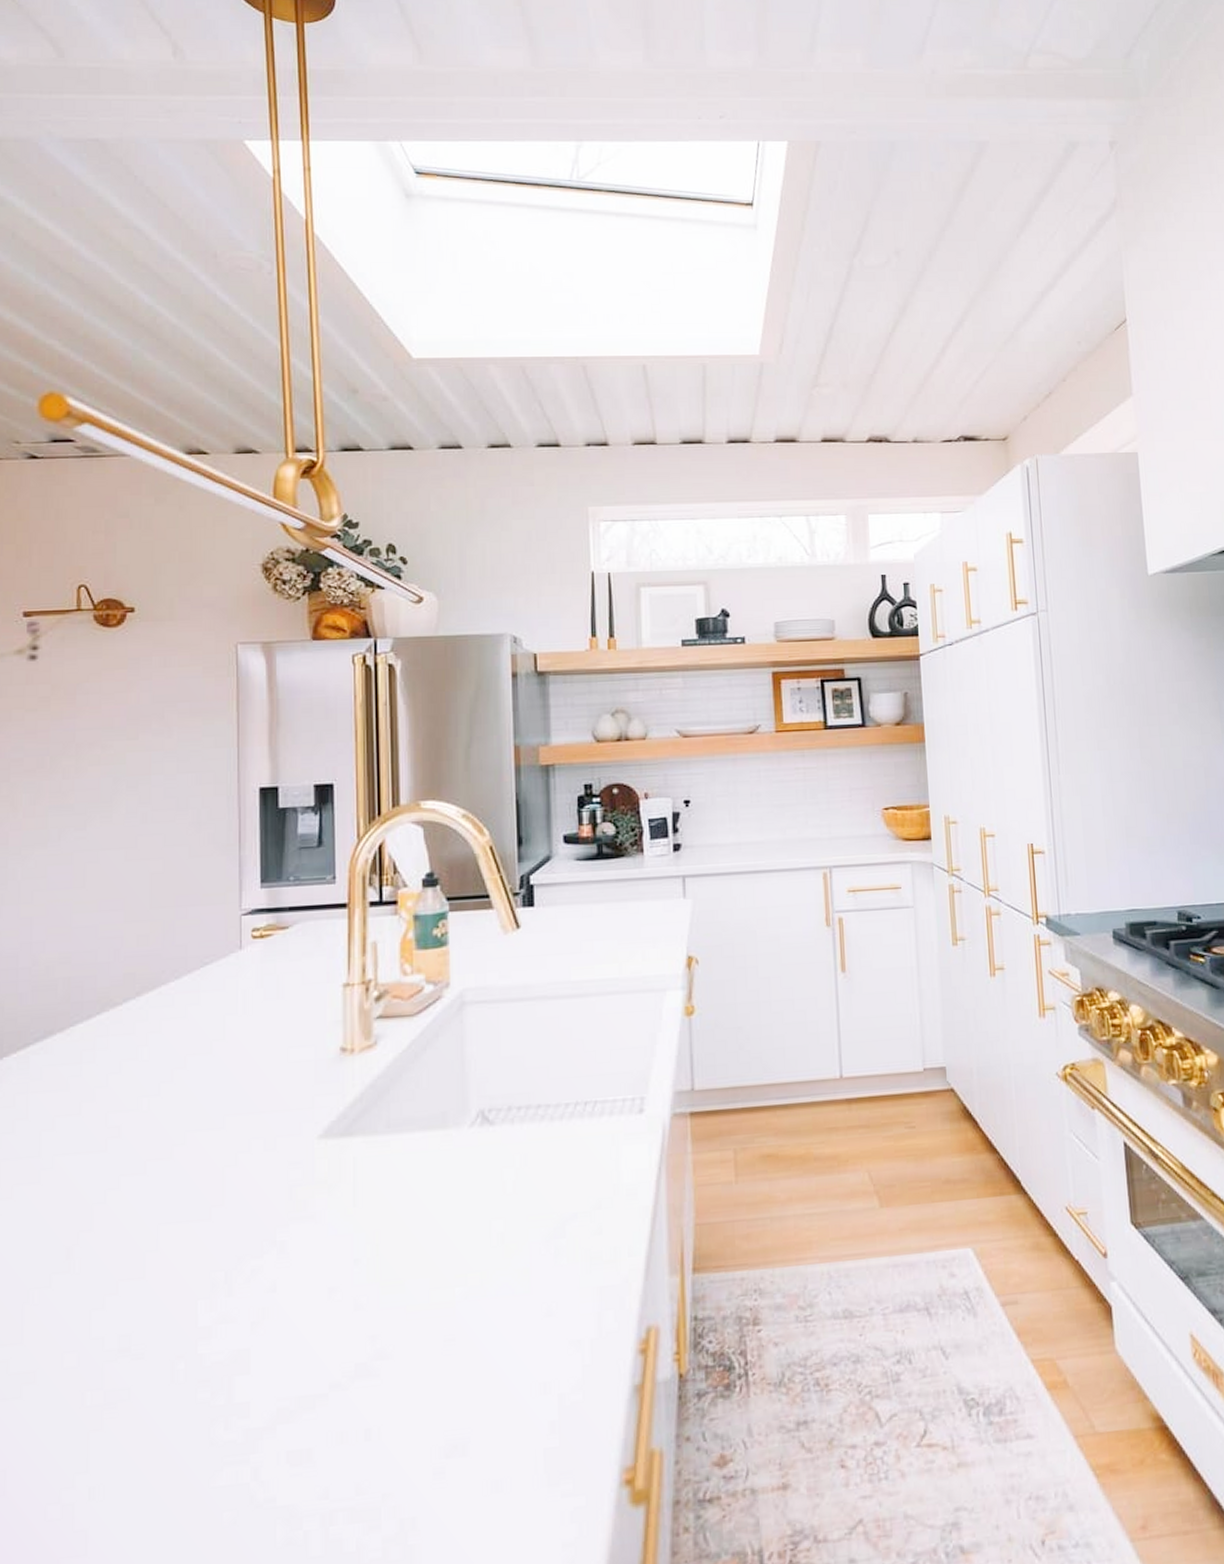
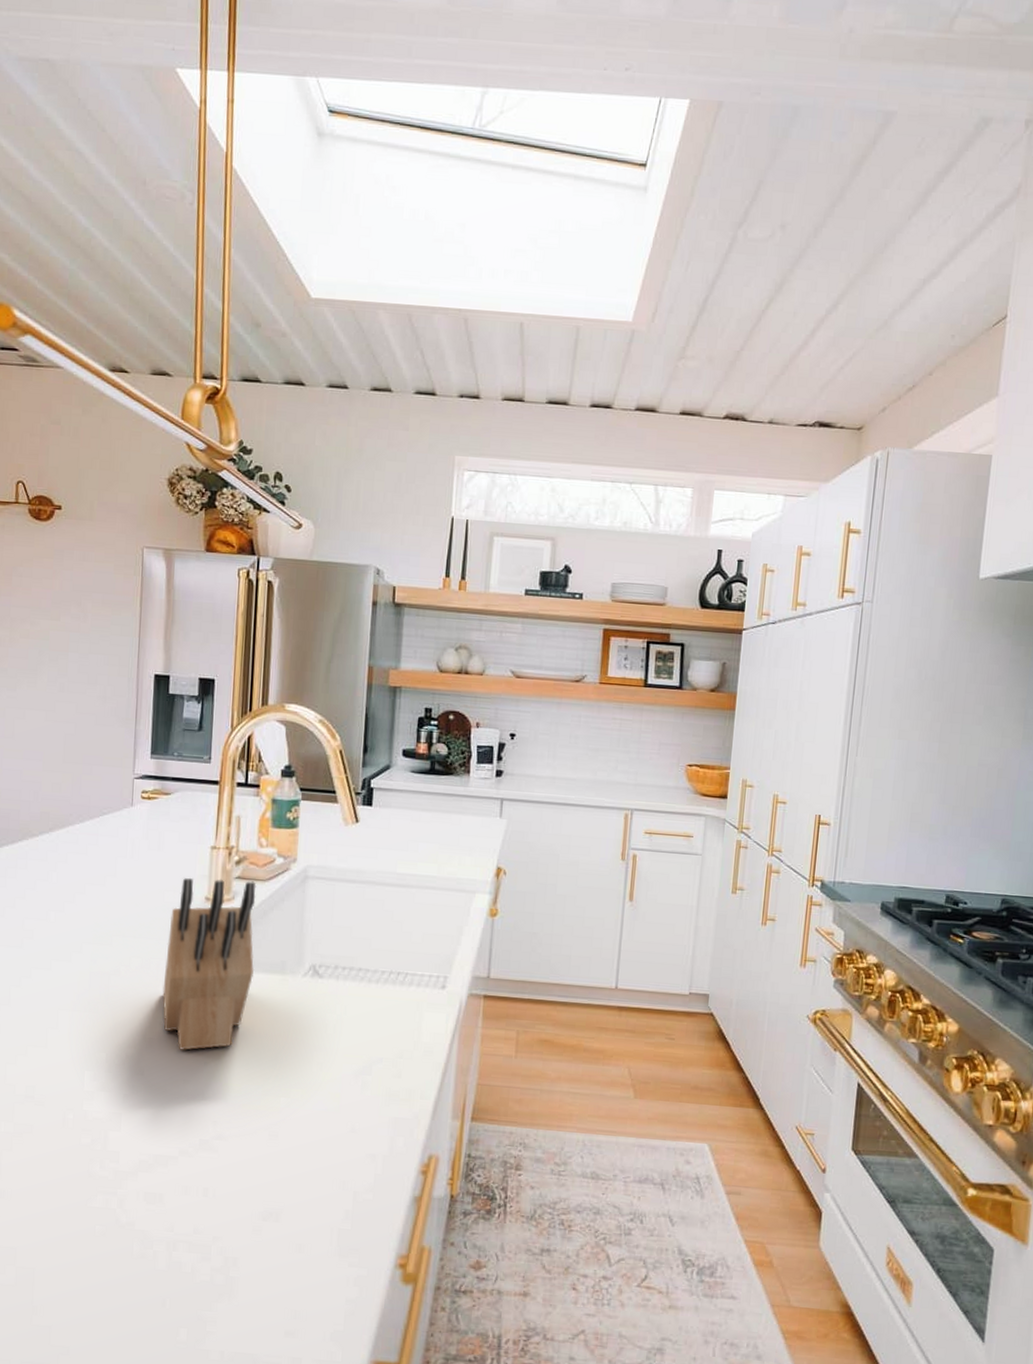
knife block: none [294,1019,409,1251] -> present [162,877,257,1051]

